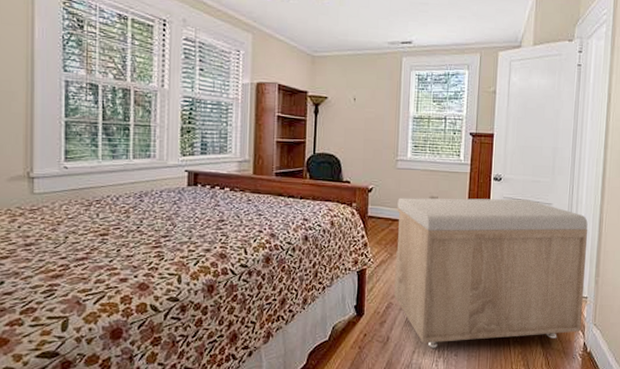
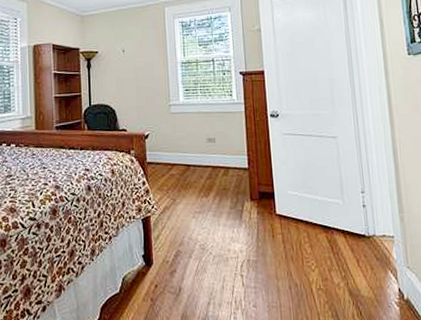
storage bench: present [394,197,588,348] -> none [175,134,394,299]

